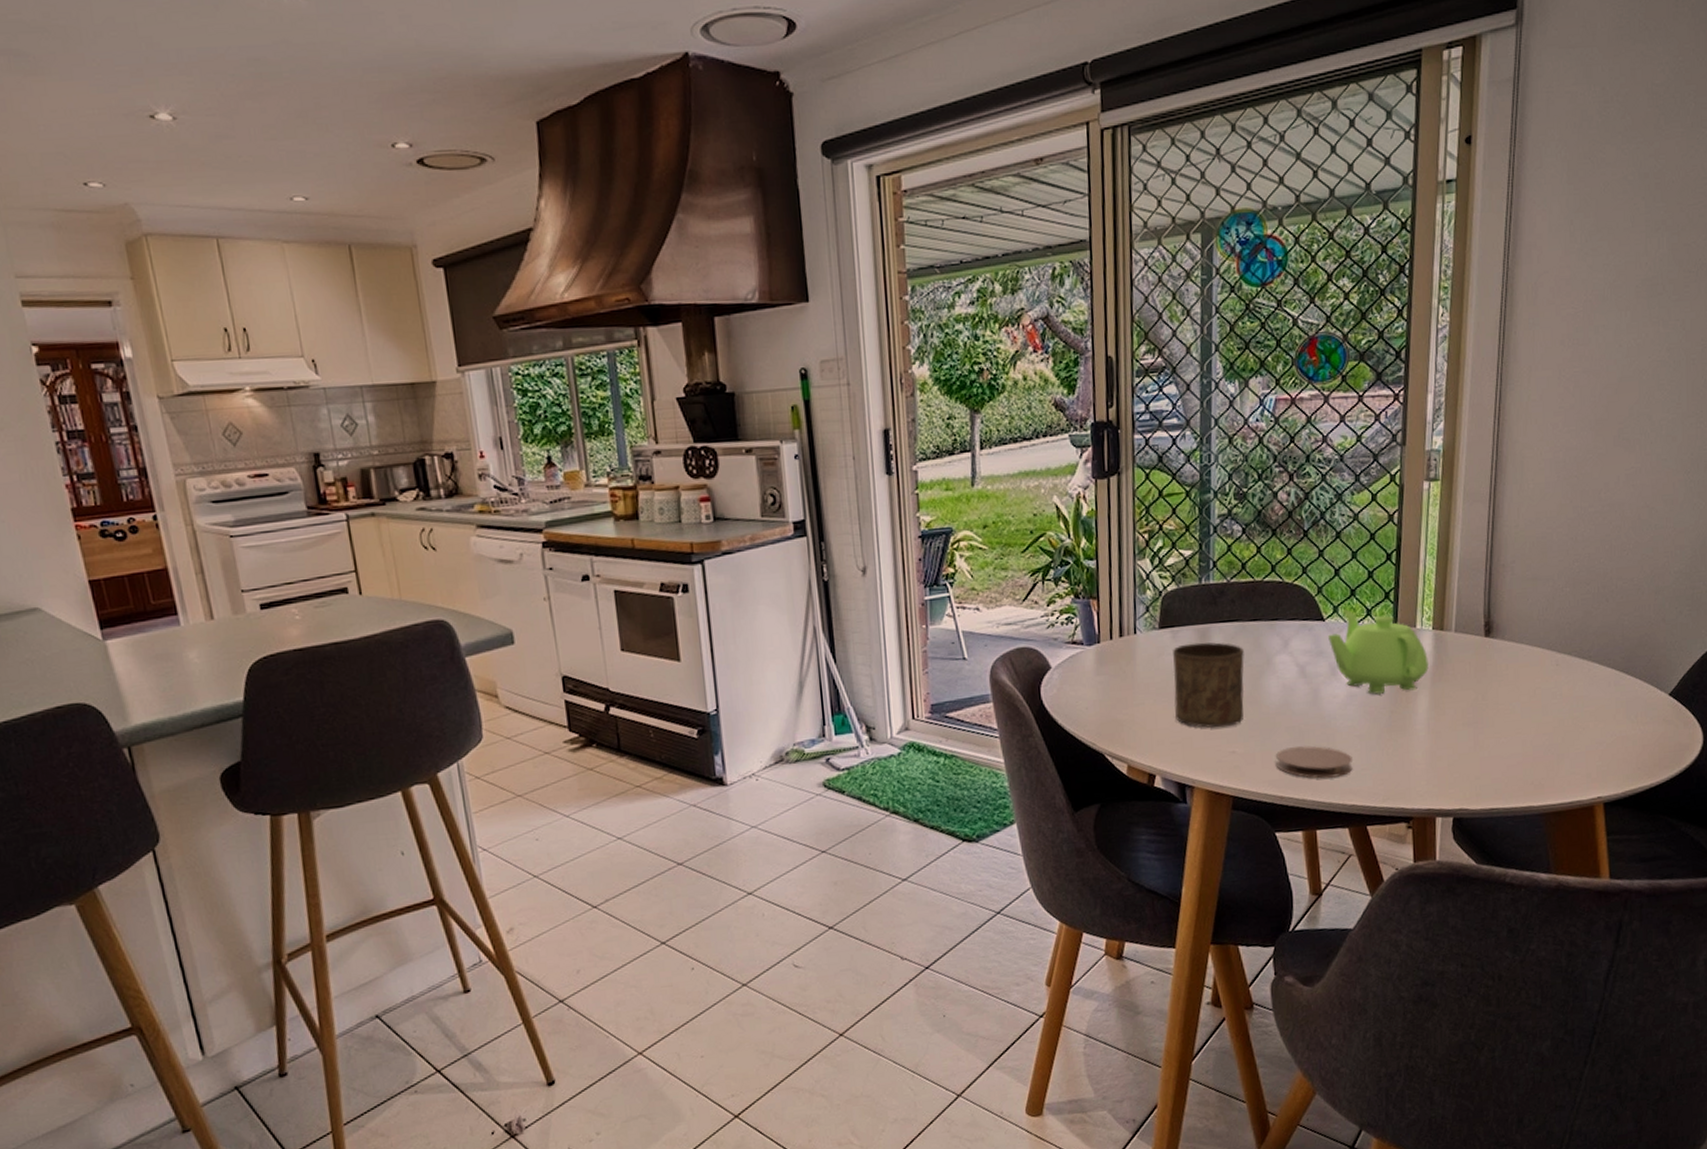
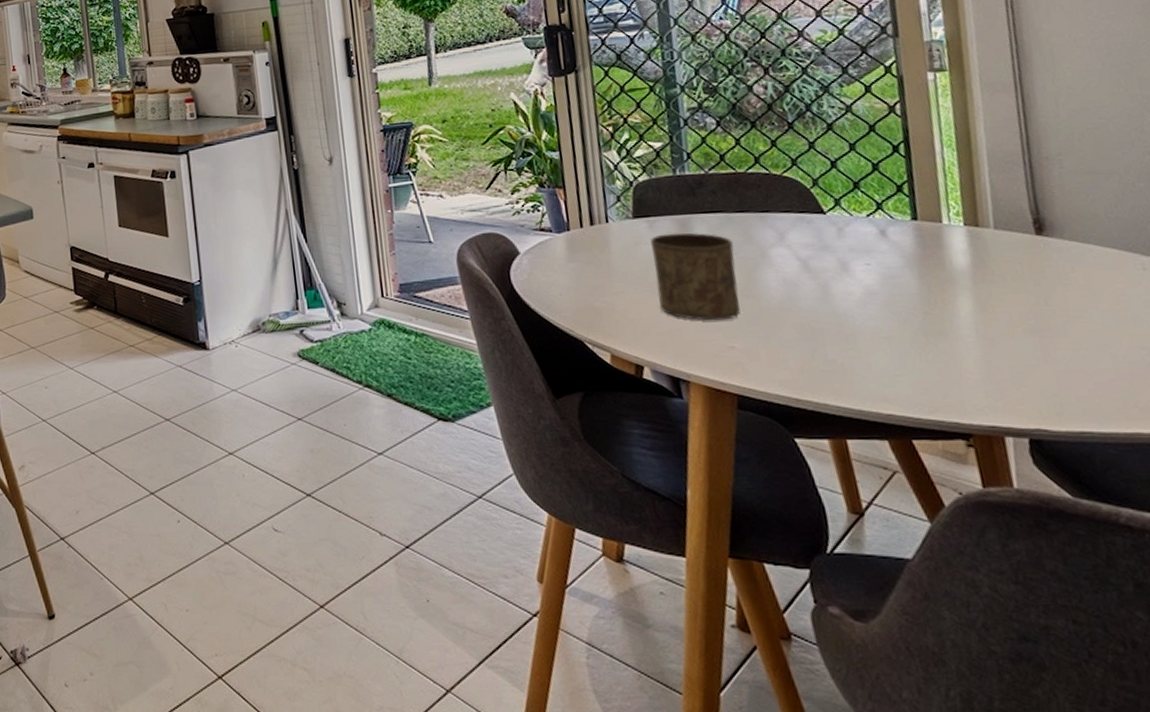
coaster: present [1275,745,1353,779] -> none [784,345,884,382]
teapot: present [1328,609,1430,695] -> none [832,202,967,295]

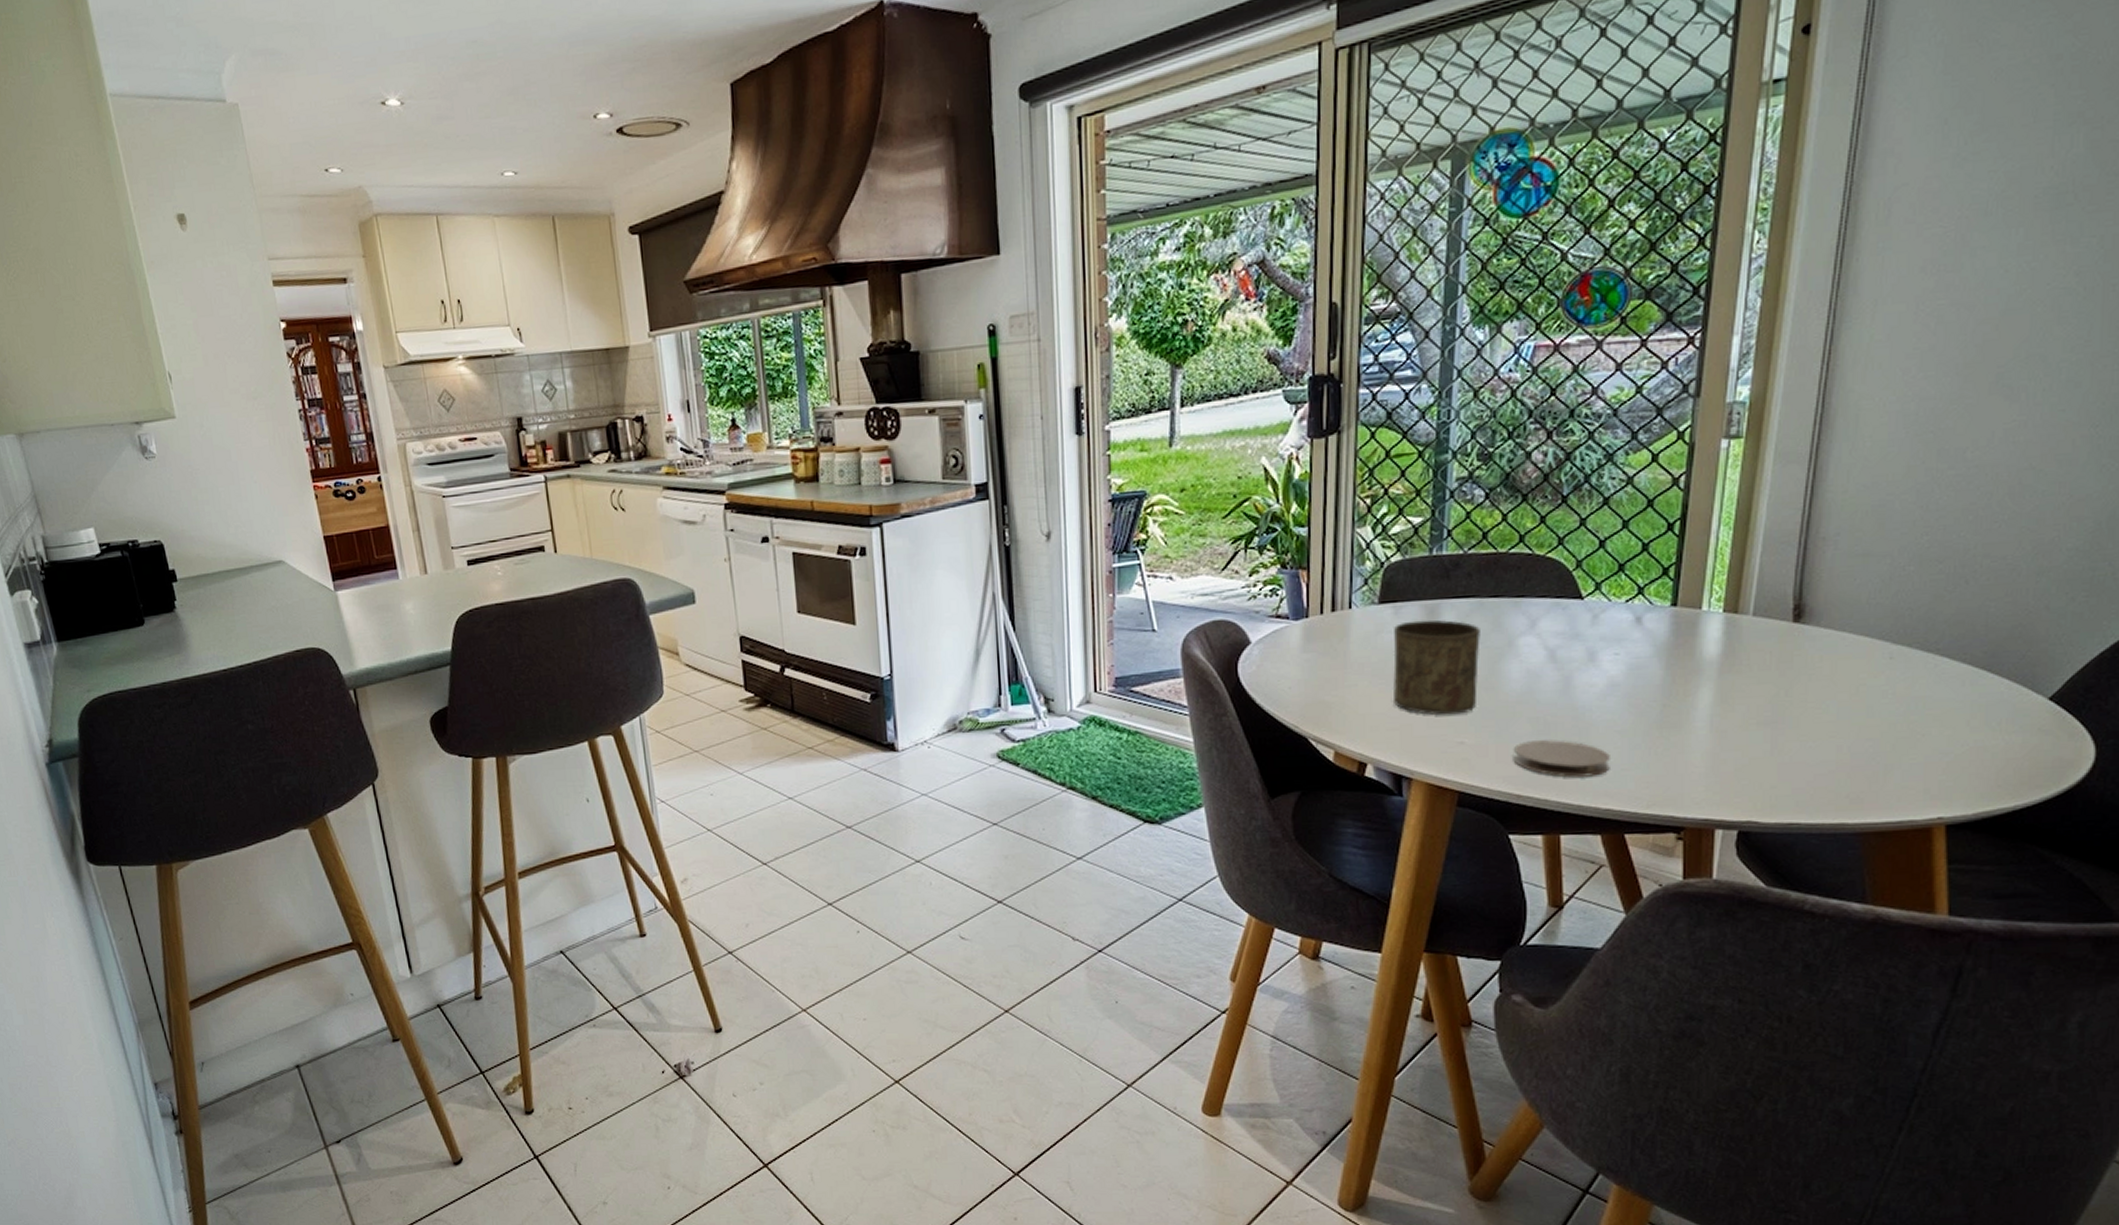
coaster: none [784,345,884,382] -> present [1513,740,1610,778]

